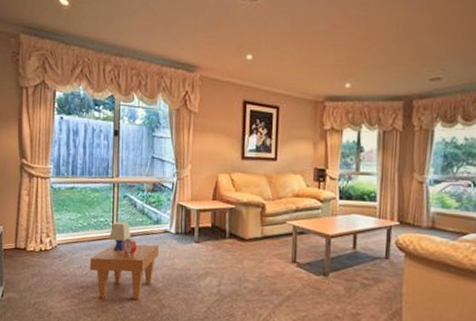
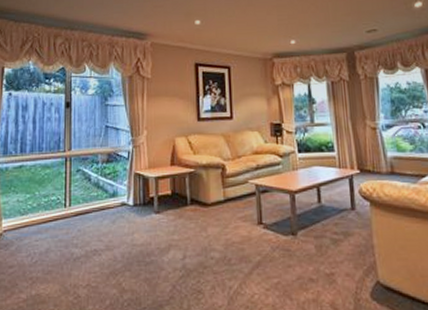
side table: present [89,221,159,299] -> none [40,198,116,289]

